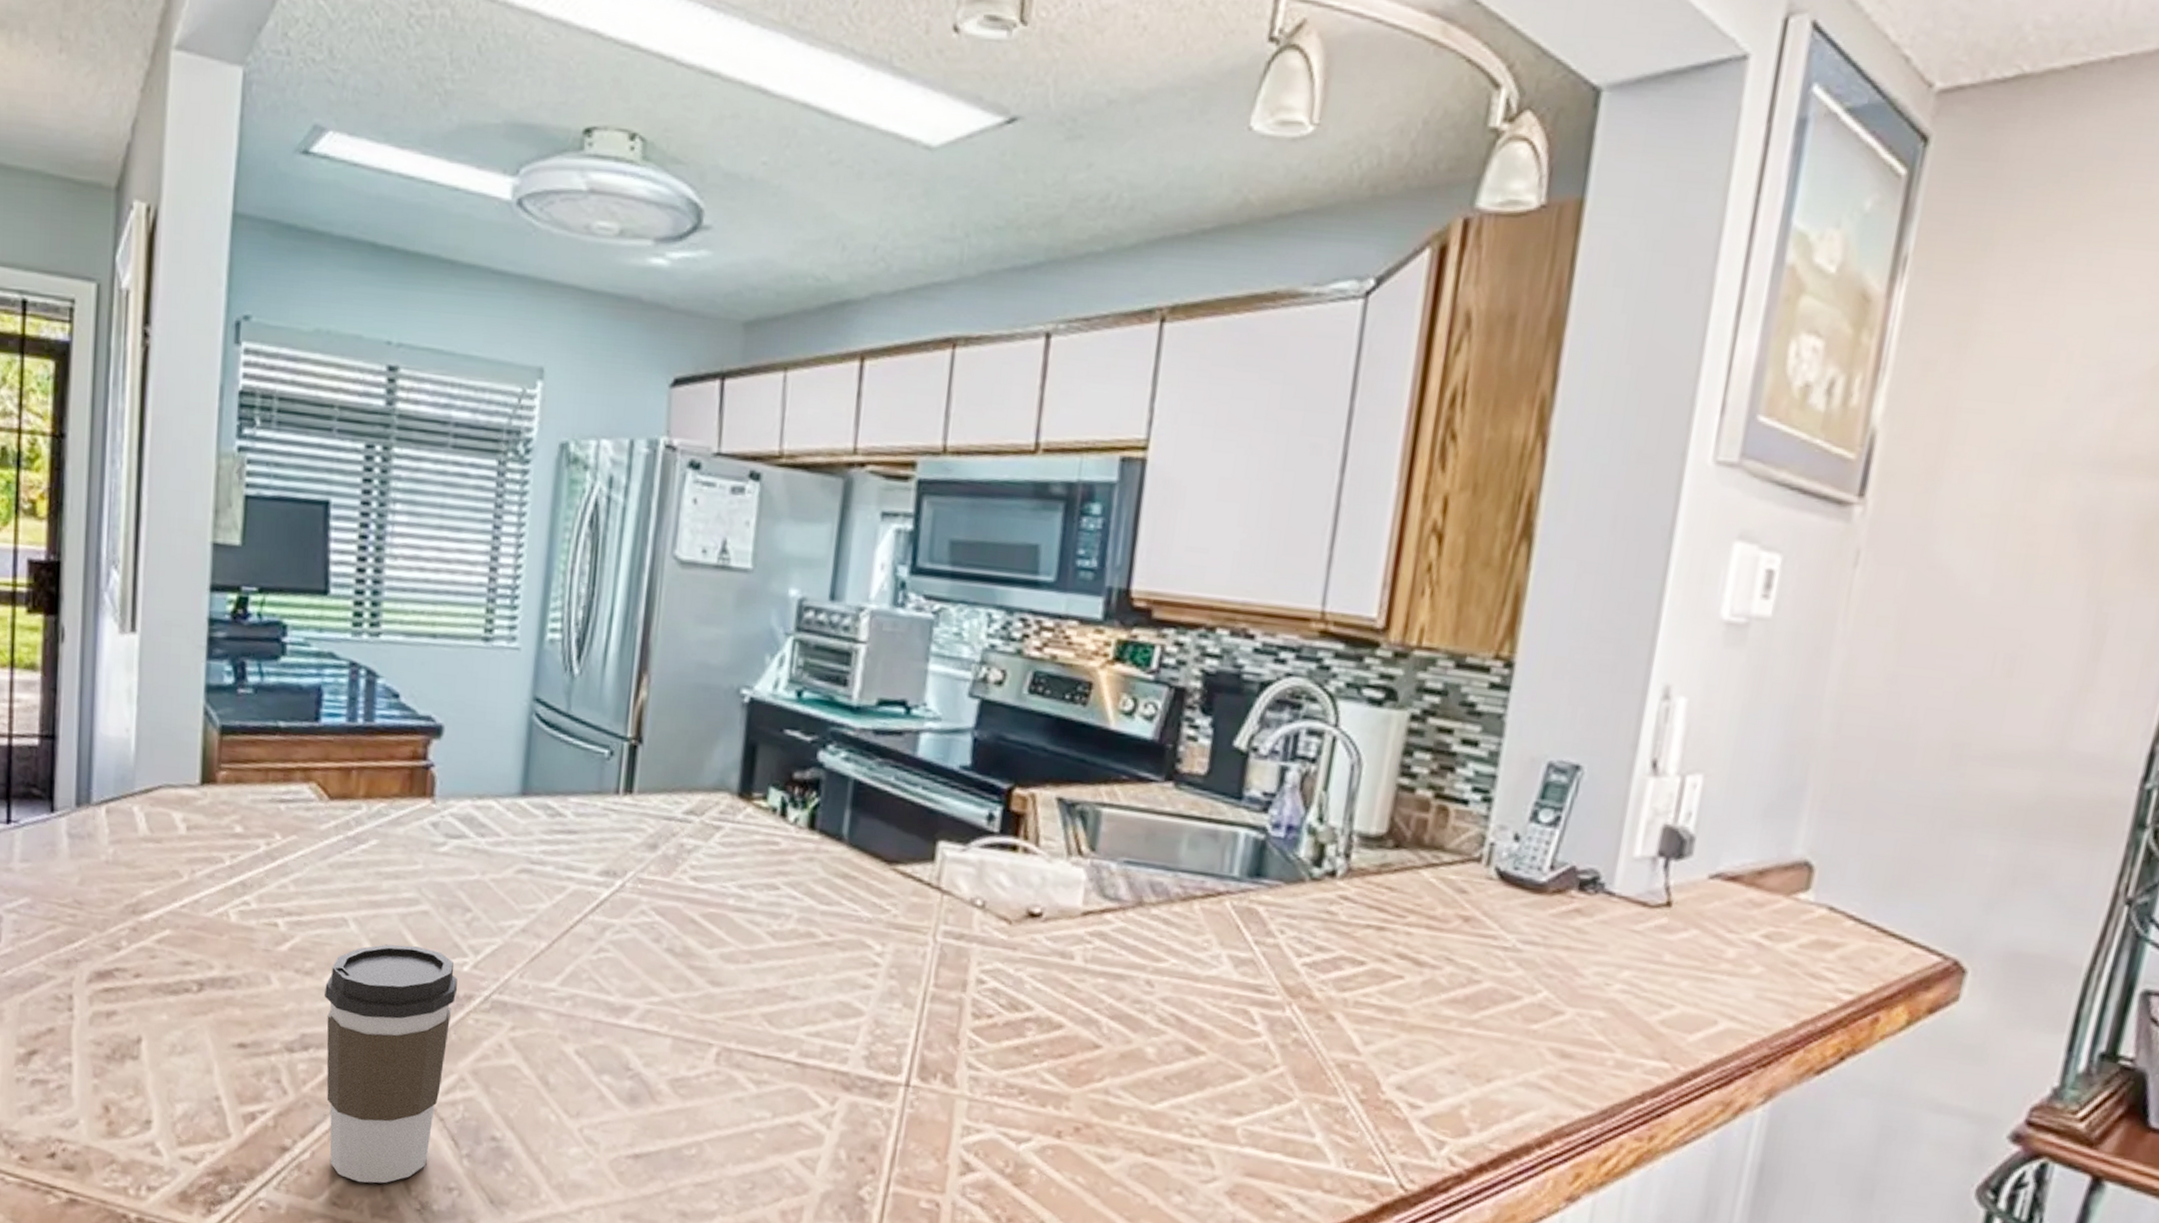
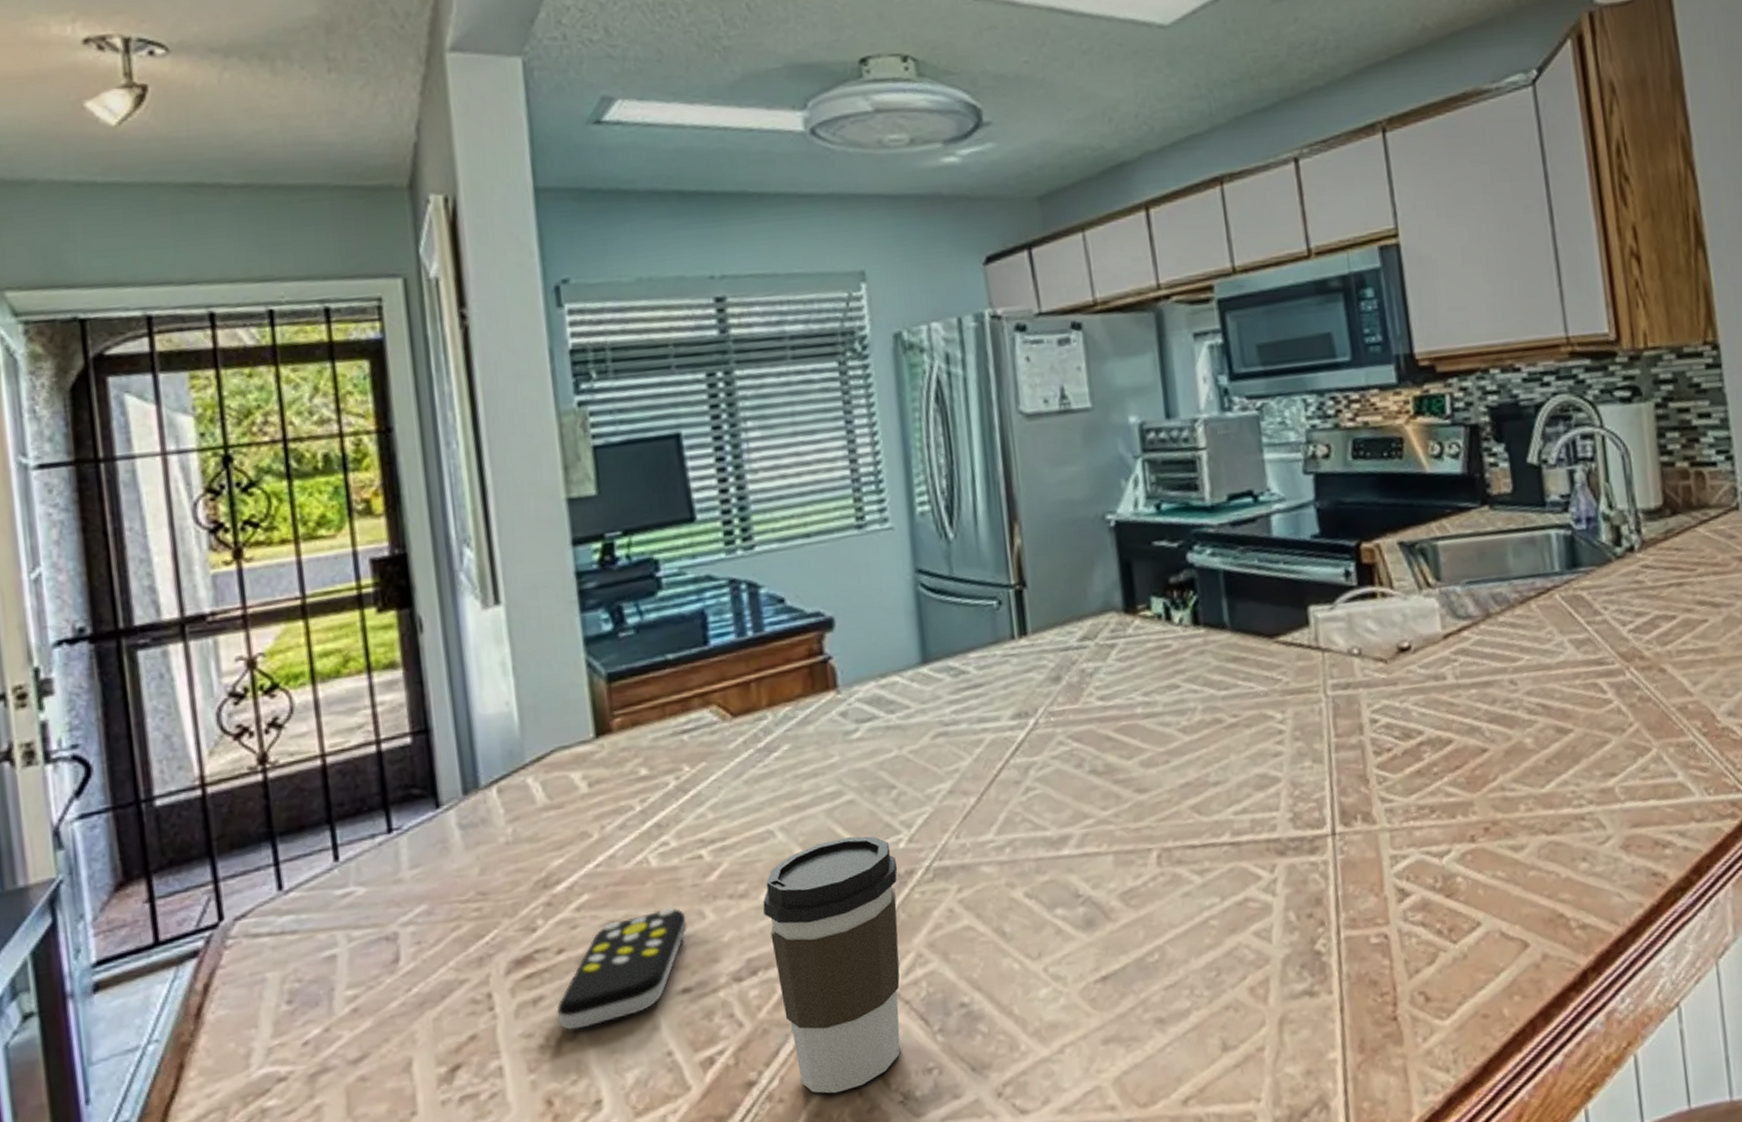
remote control: none [126,962,253,1054] -> present [557,908,687,1030]

